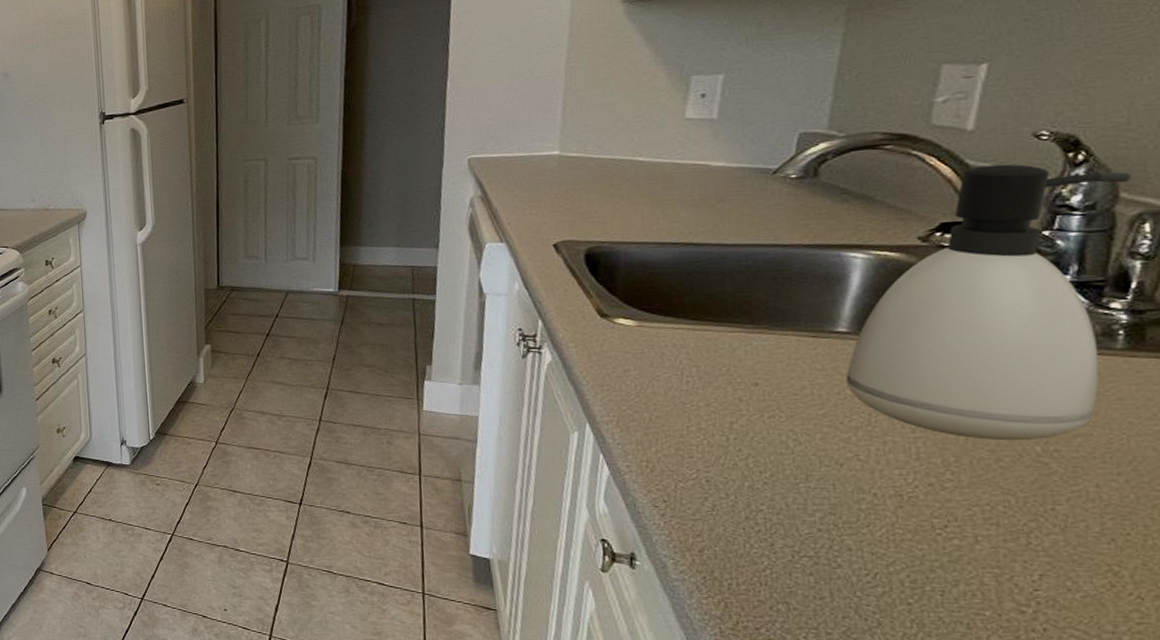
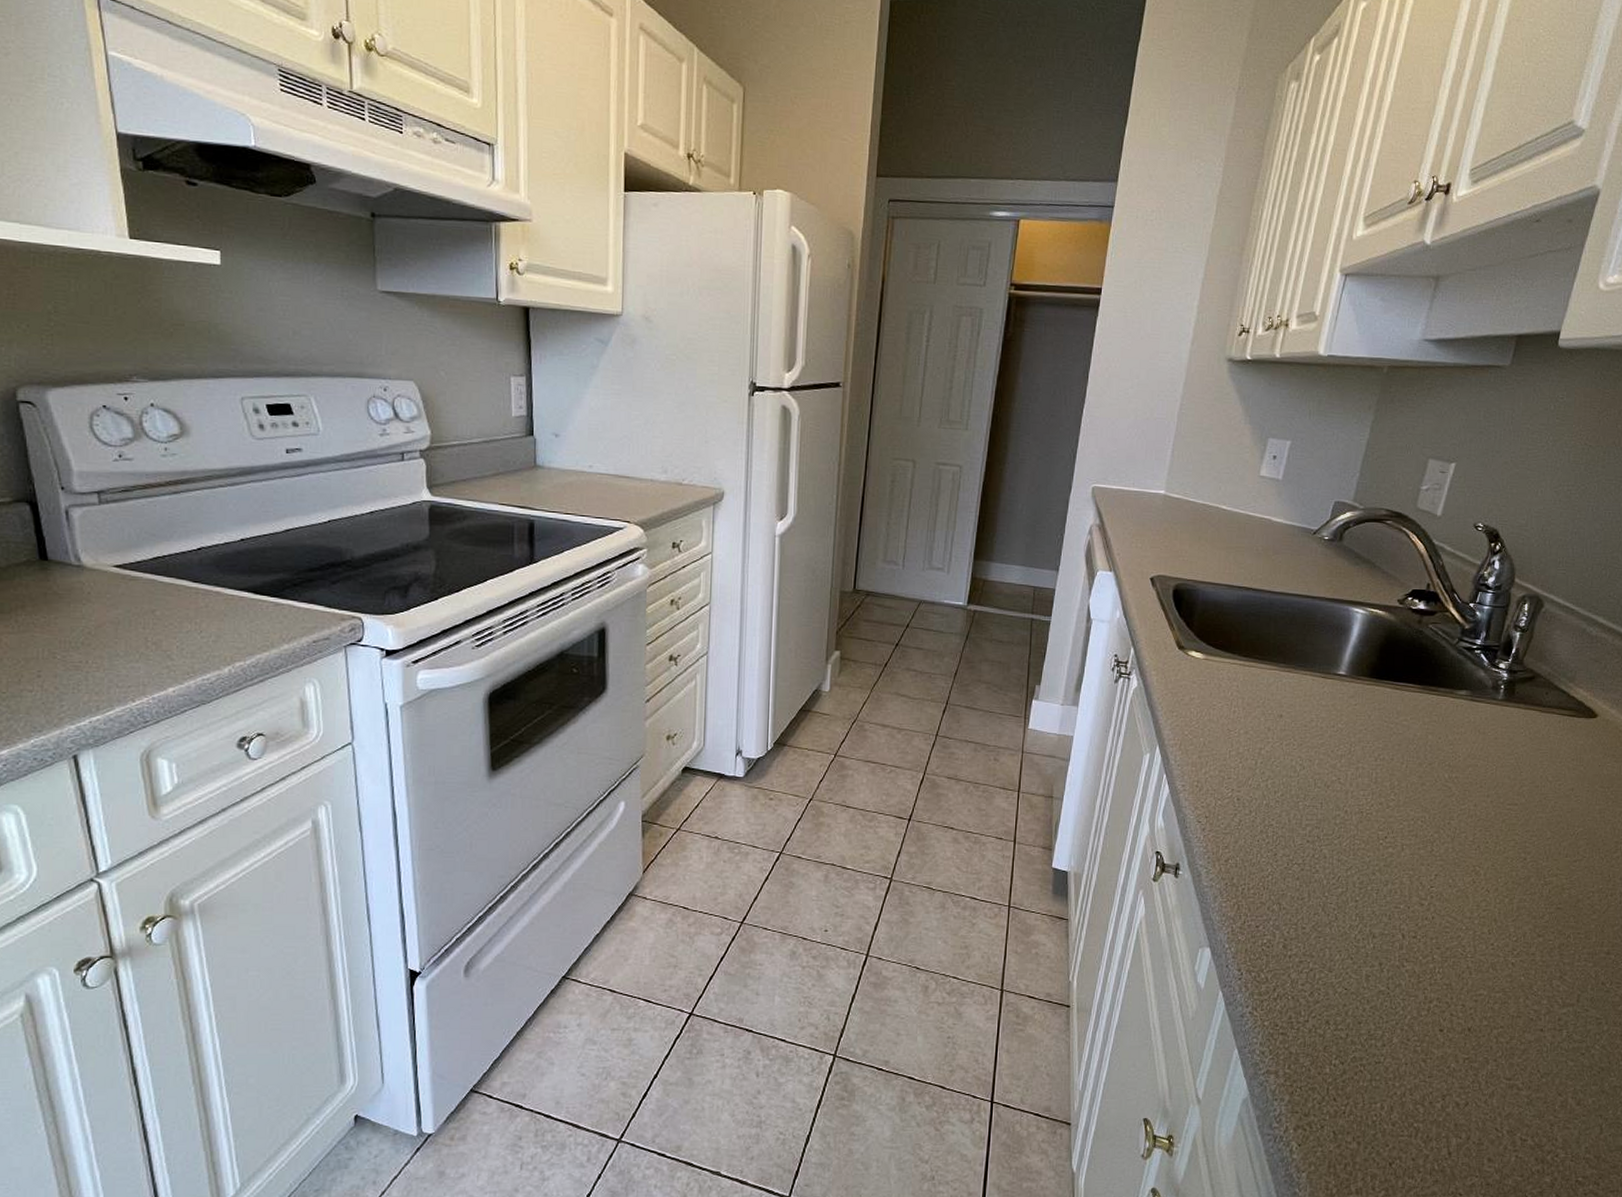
soap dispenser: present [845,164,1132,441] -> none [1339,546,1523,769]

